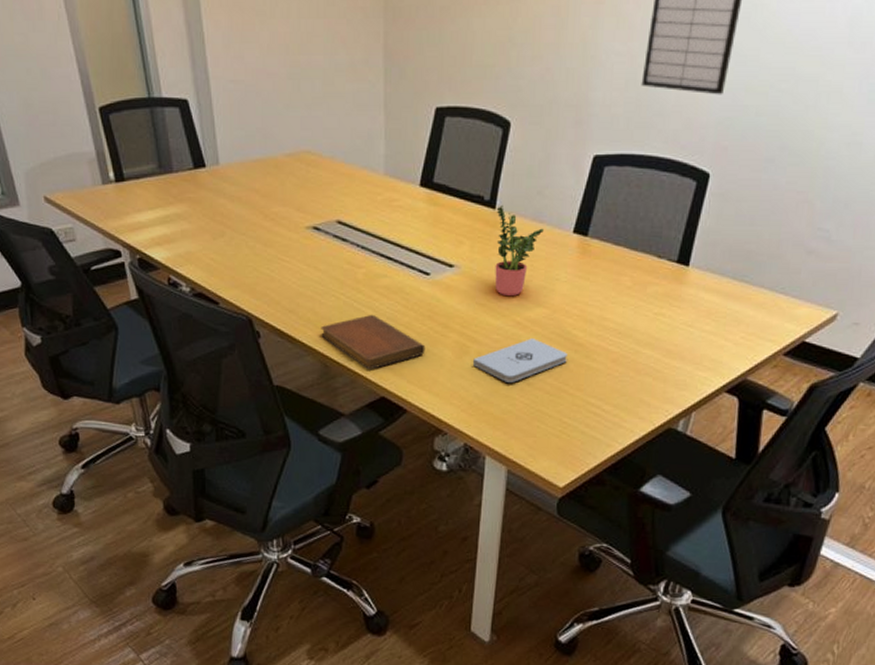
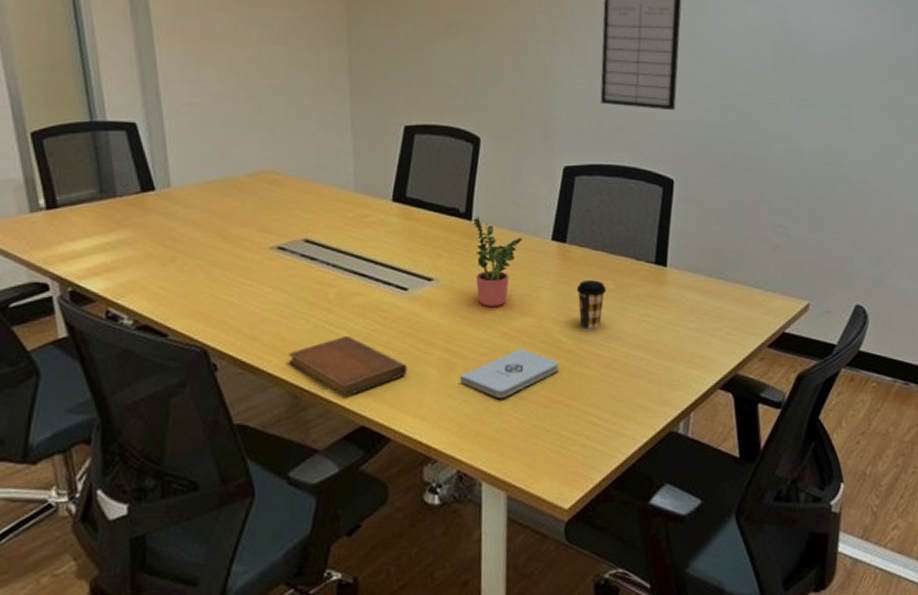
coffee cup: none [592,276,623,326] -> present [576,280,606,331]

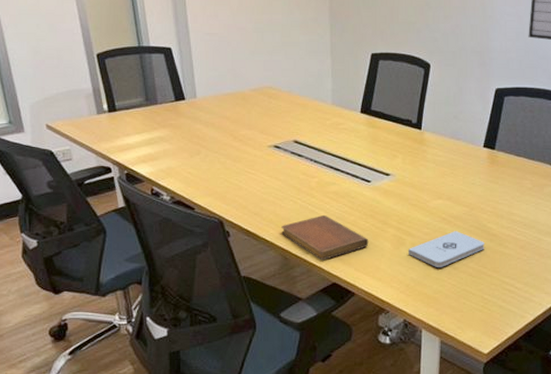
potted plant: present [474,216,522,308] -> none [423,126,460,198]
coffee cup: present [576,280,606,331] -> none [501,180,525,220]

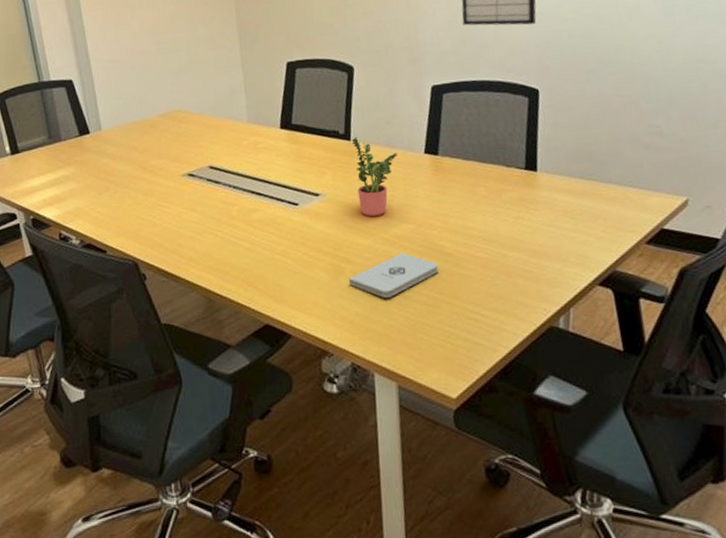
notebook: present [281,216,369,261] -> none [202,247,303,300]
potted plant: none [423,126,460,198] -> present [352,136,397,217]

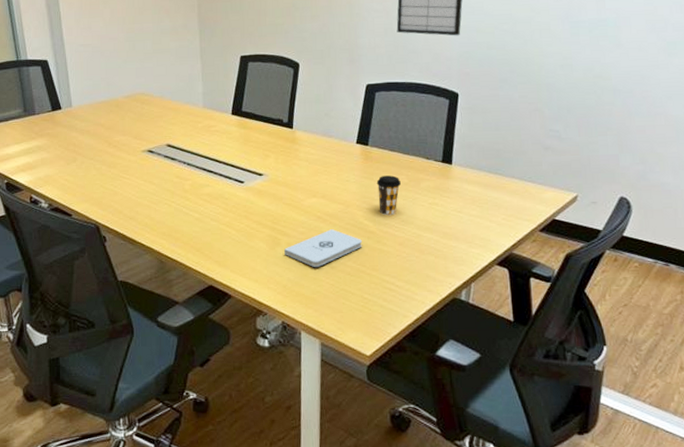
potted plant: present [352,136,397,217] -> none [294,125,333,197]
coffee cup: none [450,187,479,235] -> present [376,175,401,216]

